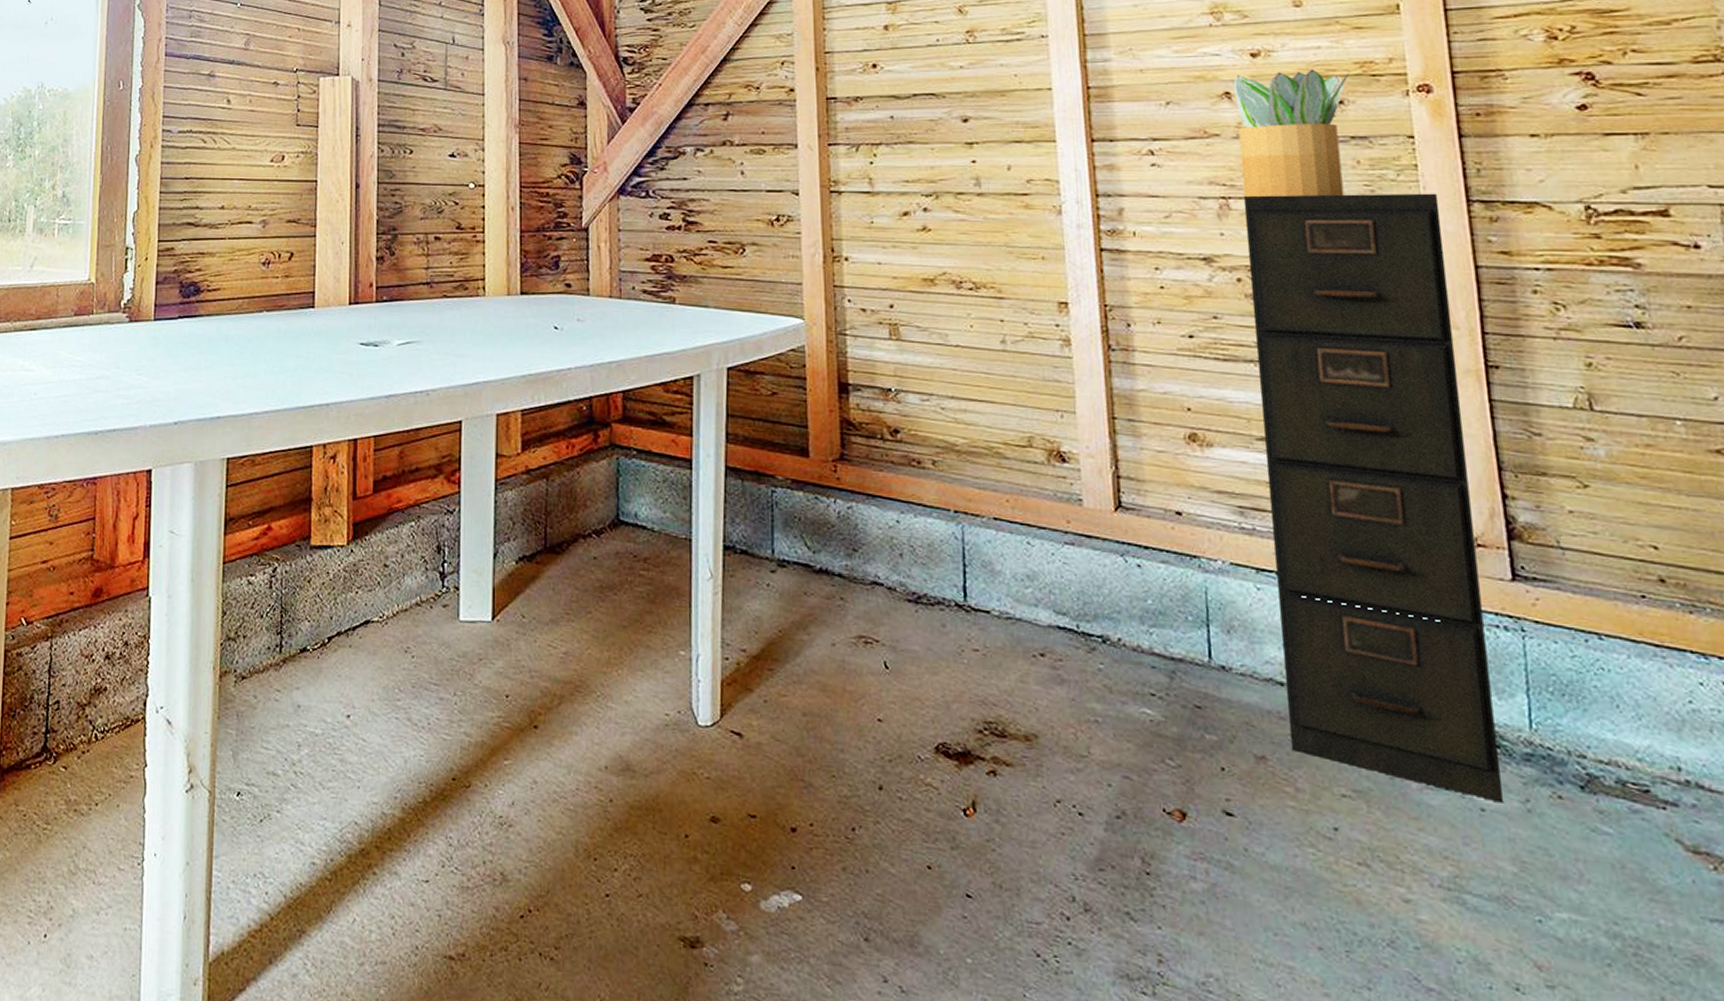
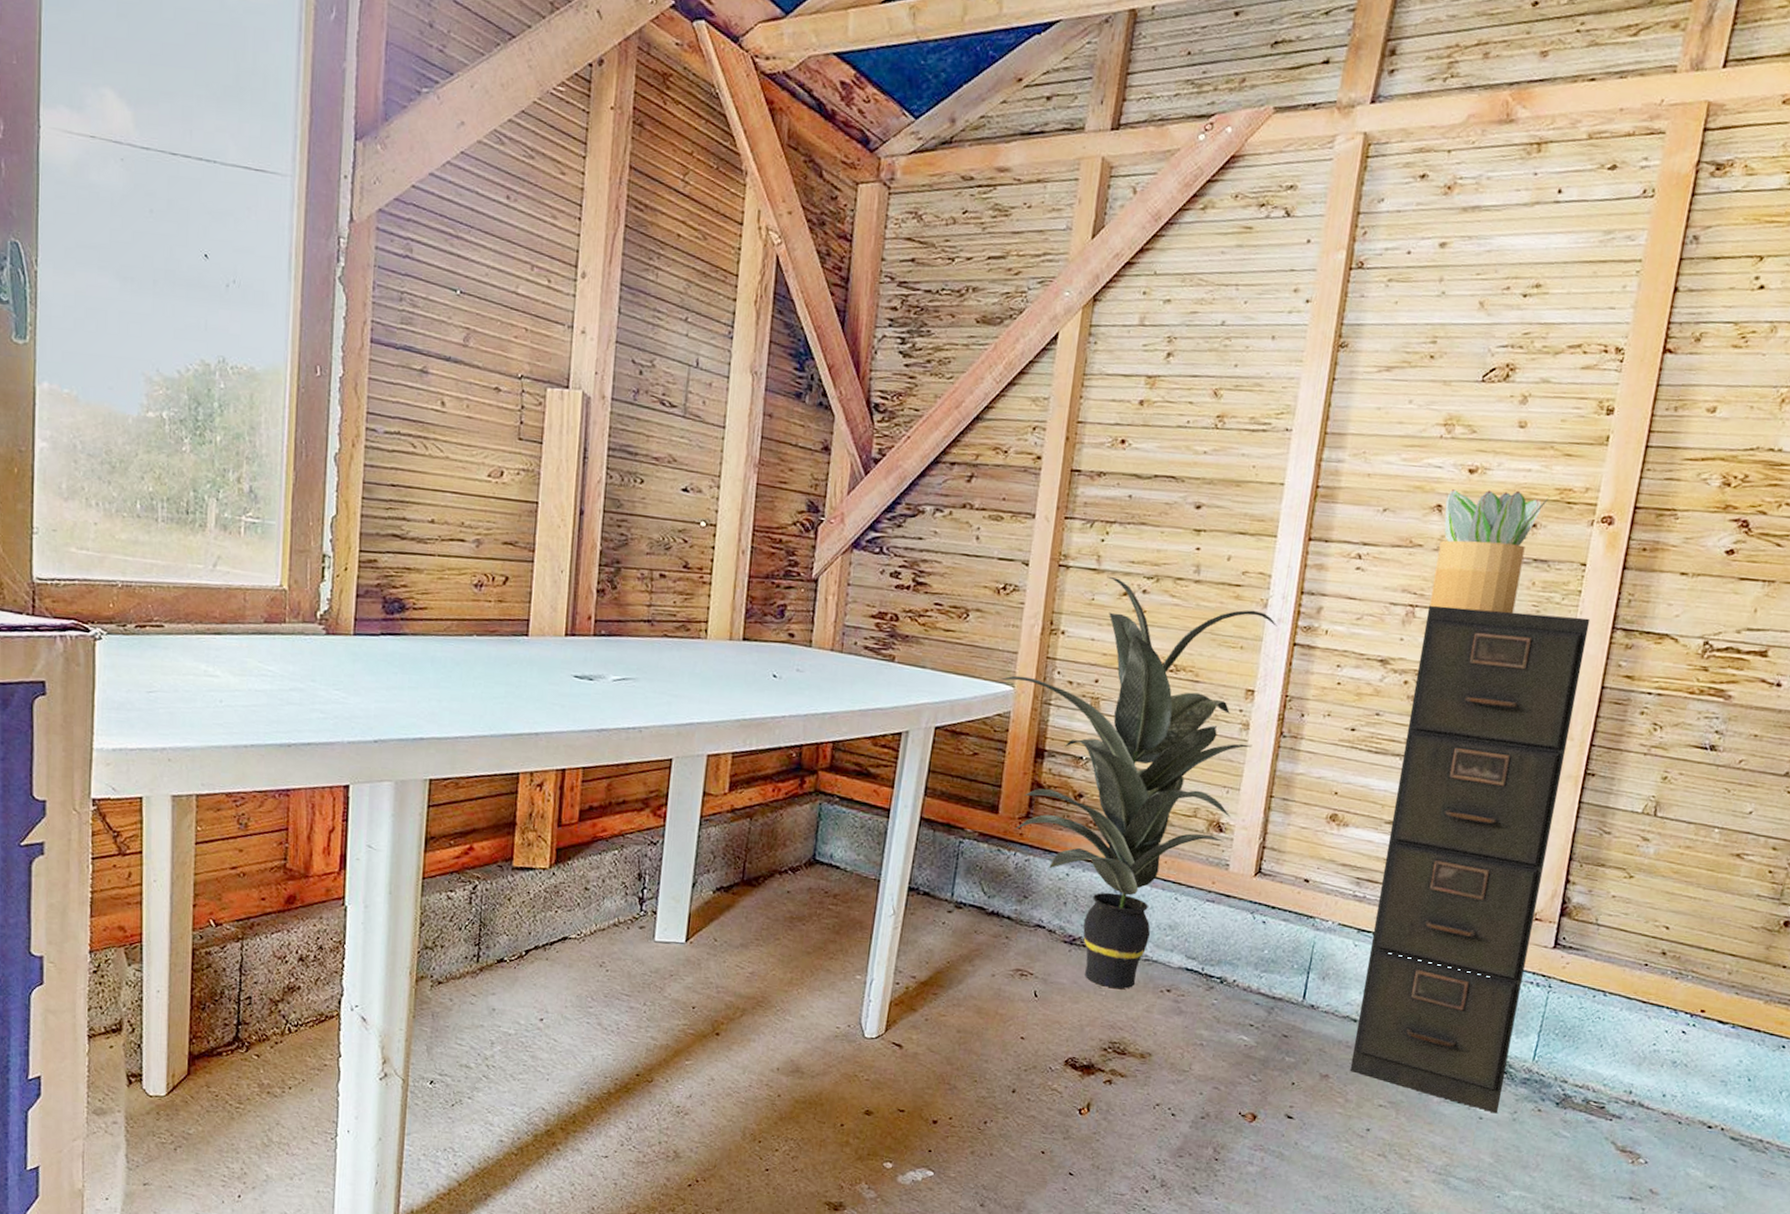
indoor plant: none [785,197,1079,655] -> present [997,576,1278,989]

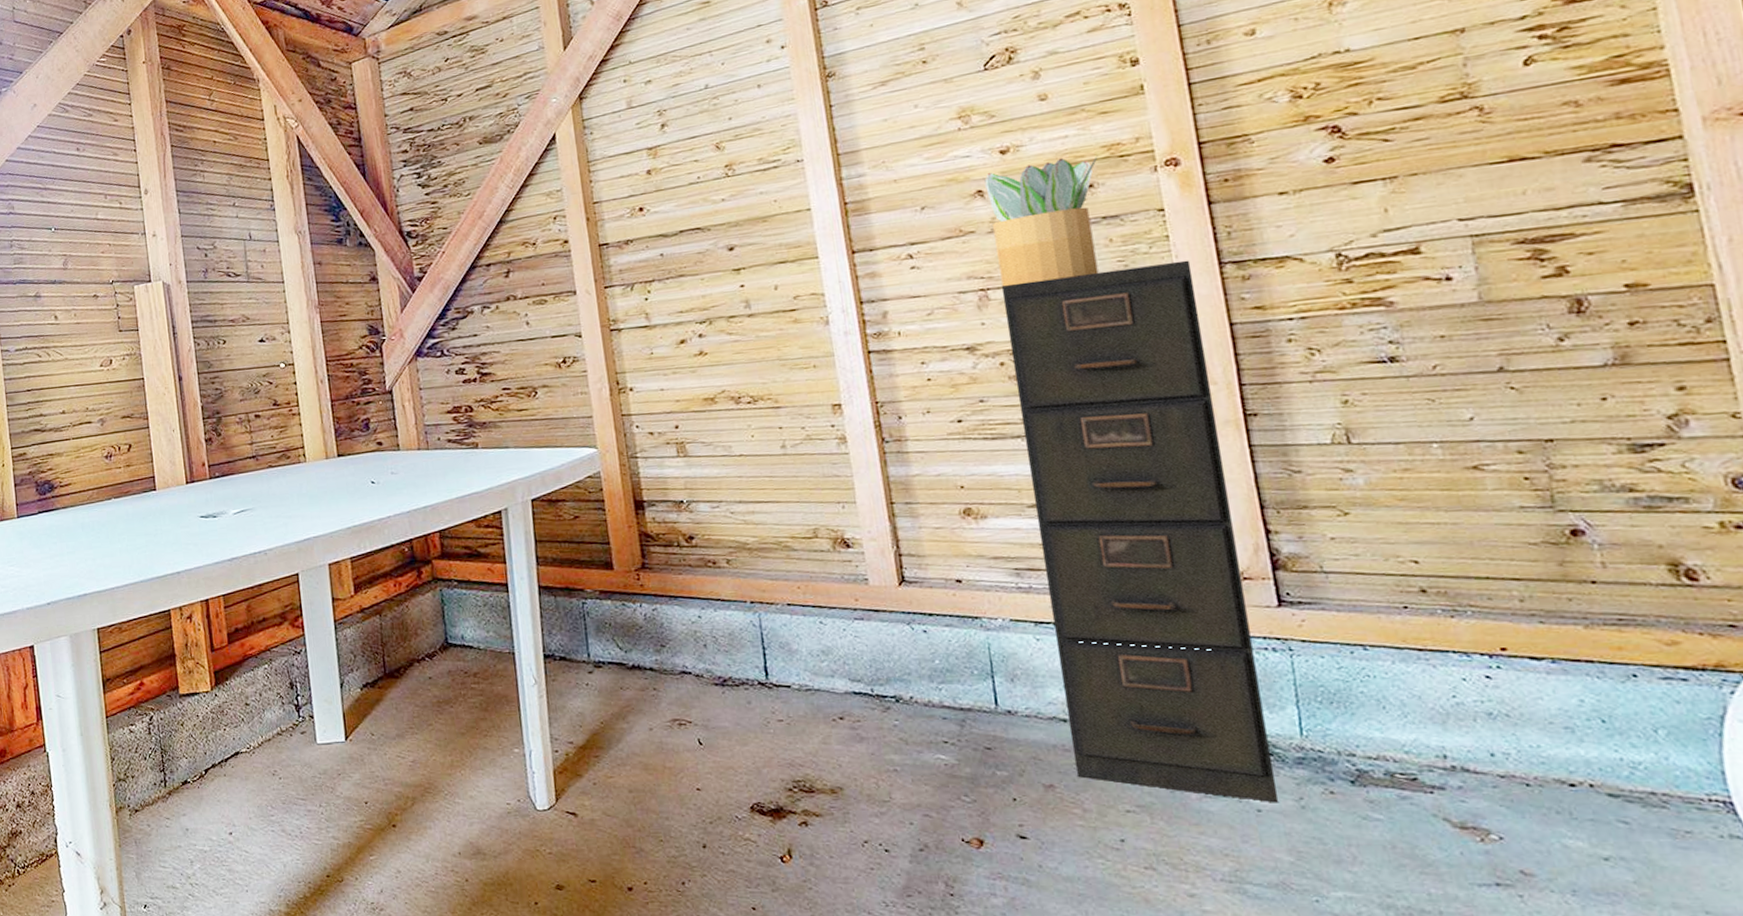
indoor plant: present [997,576,1278,989] -> none [579,329,856,725]

